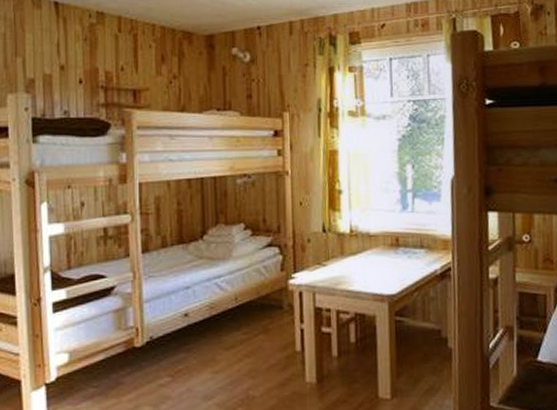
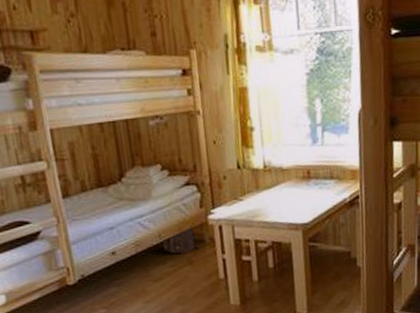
backpack: none [237,290,278,321] -> present [161,226,201,254]

